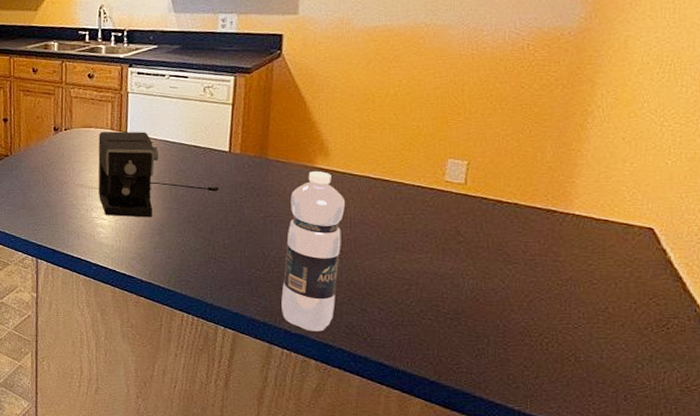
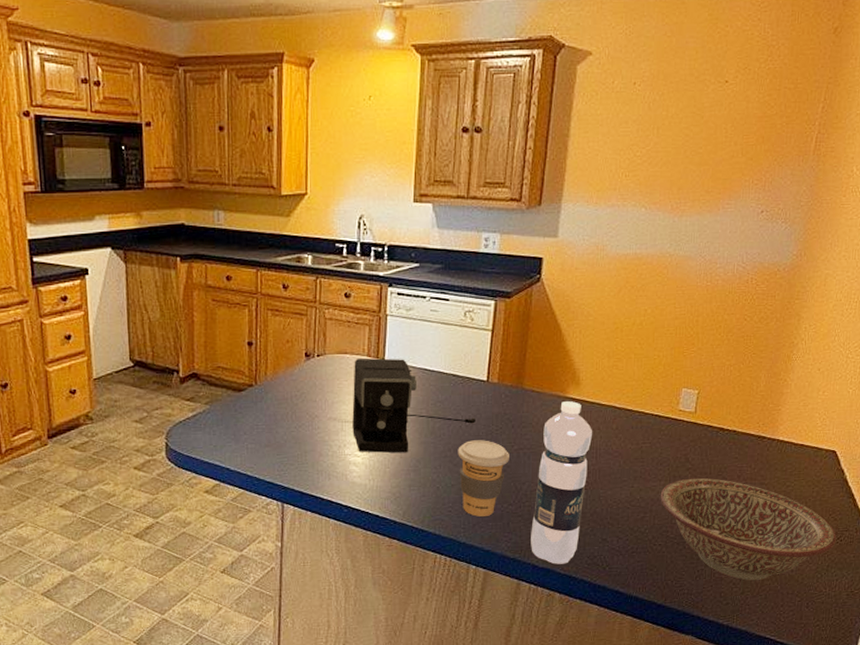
coffee cup: none [201,207,255,280] -> present [458,440,509,517]
decorative bowl: none [427,251,661,365] -> present [660,477,836,581]

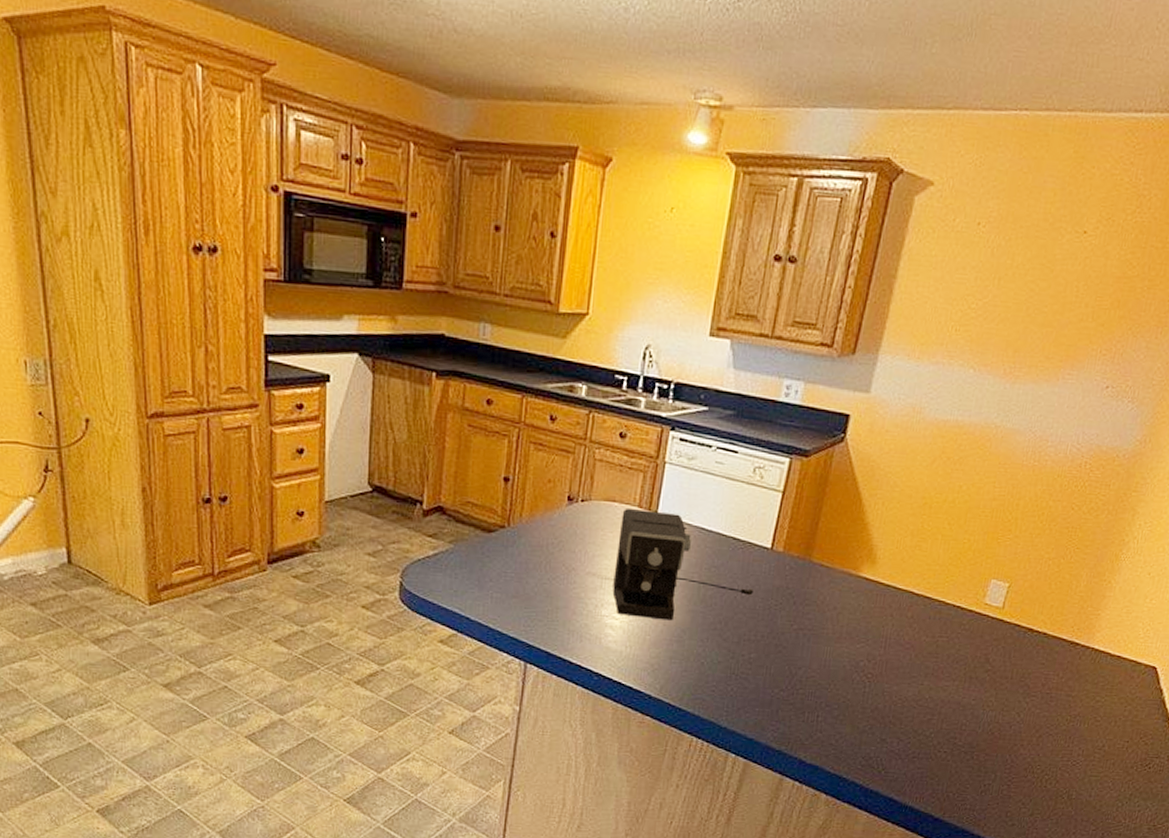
coffee cup: present [458,440,509,517] -> none [727,614,787,701]
water bottle: present [531,401,592,564] -> none [799,581,884,763]
decorative bowl: present [660,477,836,581] -> none [951,681,1145,802]

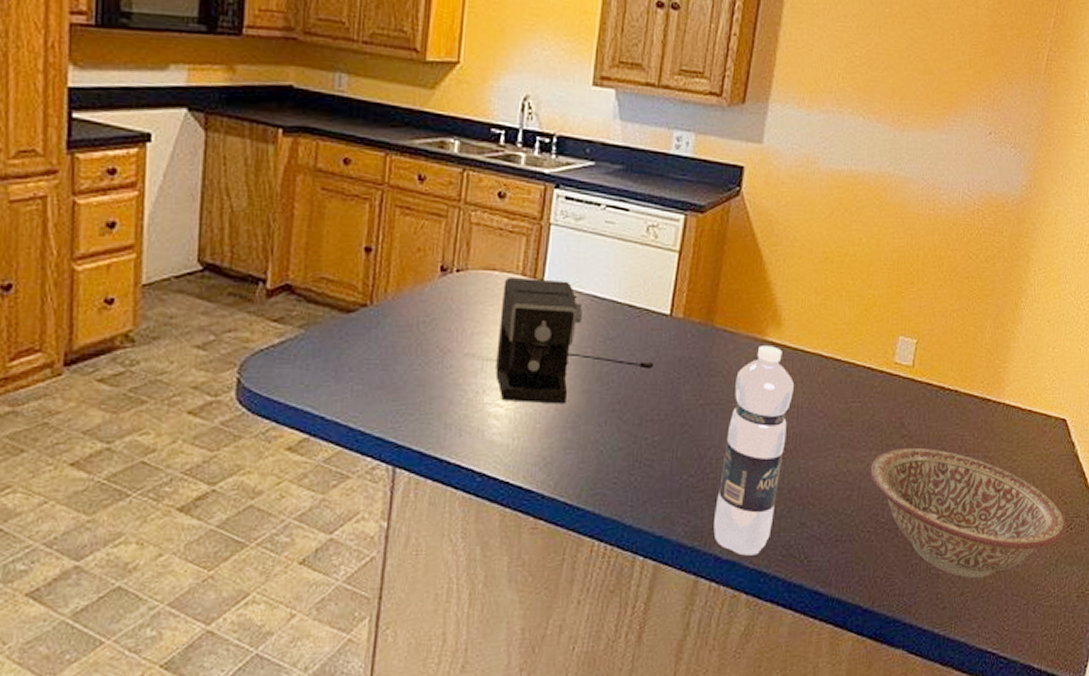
water bottle: none [799,581,884,763] -> present [713,346,794,556]
decorative bowl: none [951,681,1145,802] -> present [870,447,1066,578]

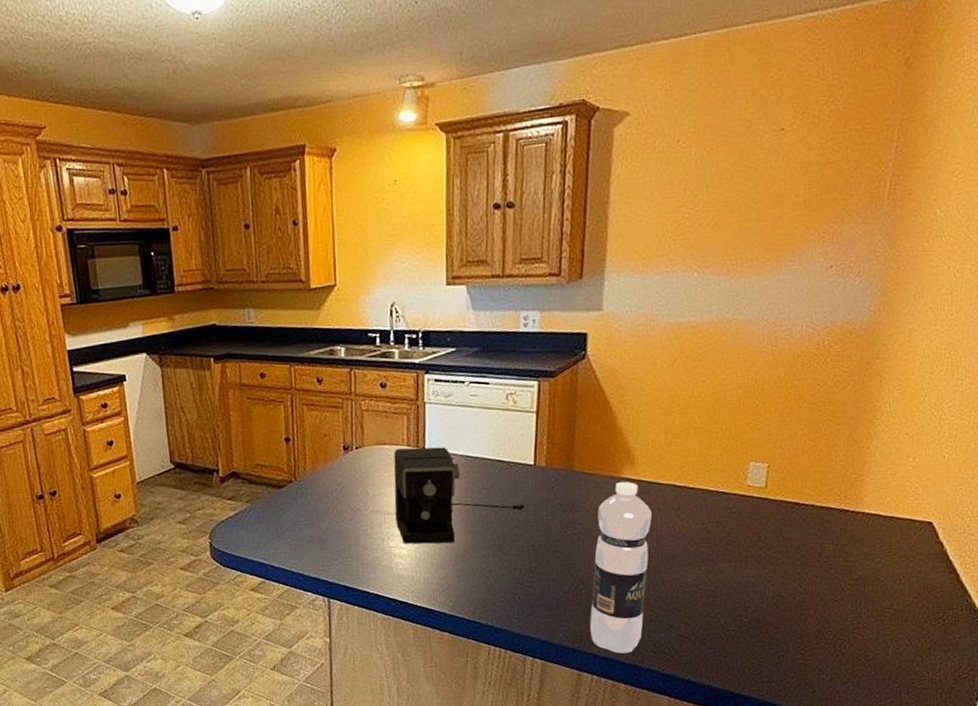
decorative bowl: present [870,447,1066,578] -> none [731,557,938,666]

